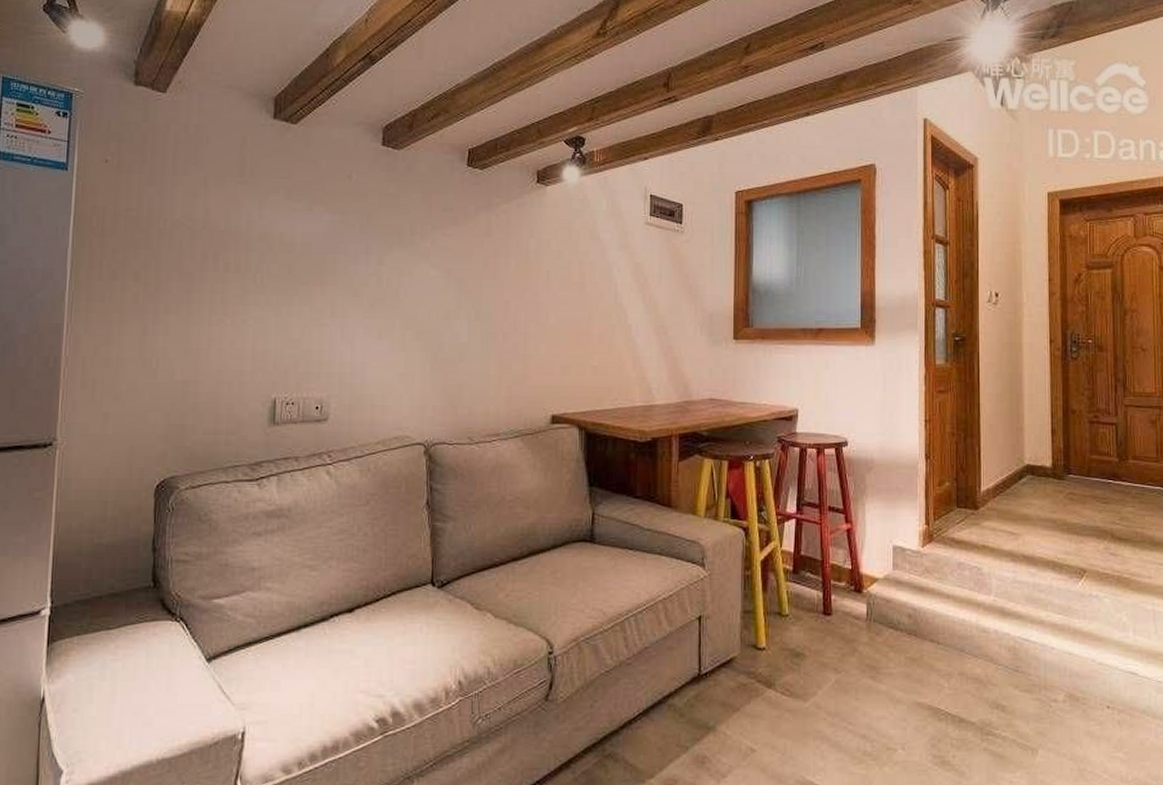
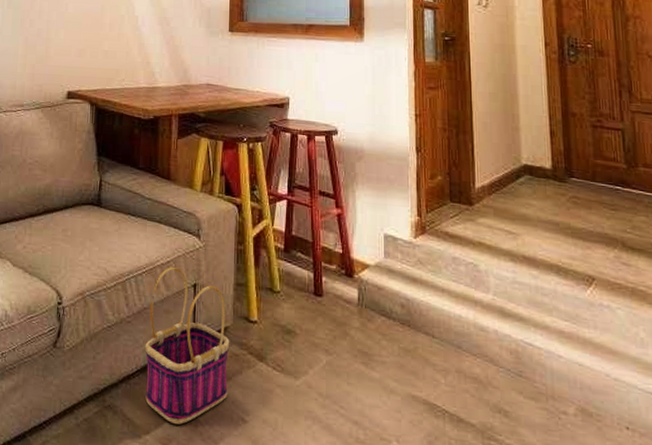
basket: none [647,600,738,763] -> present [145,266,230,425]

